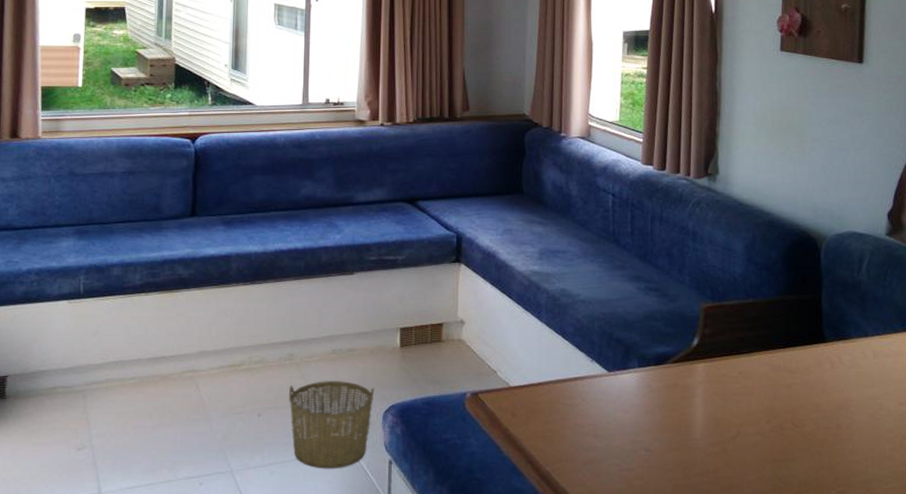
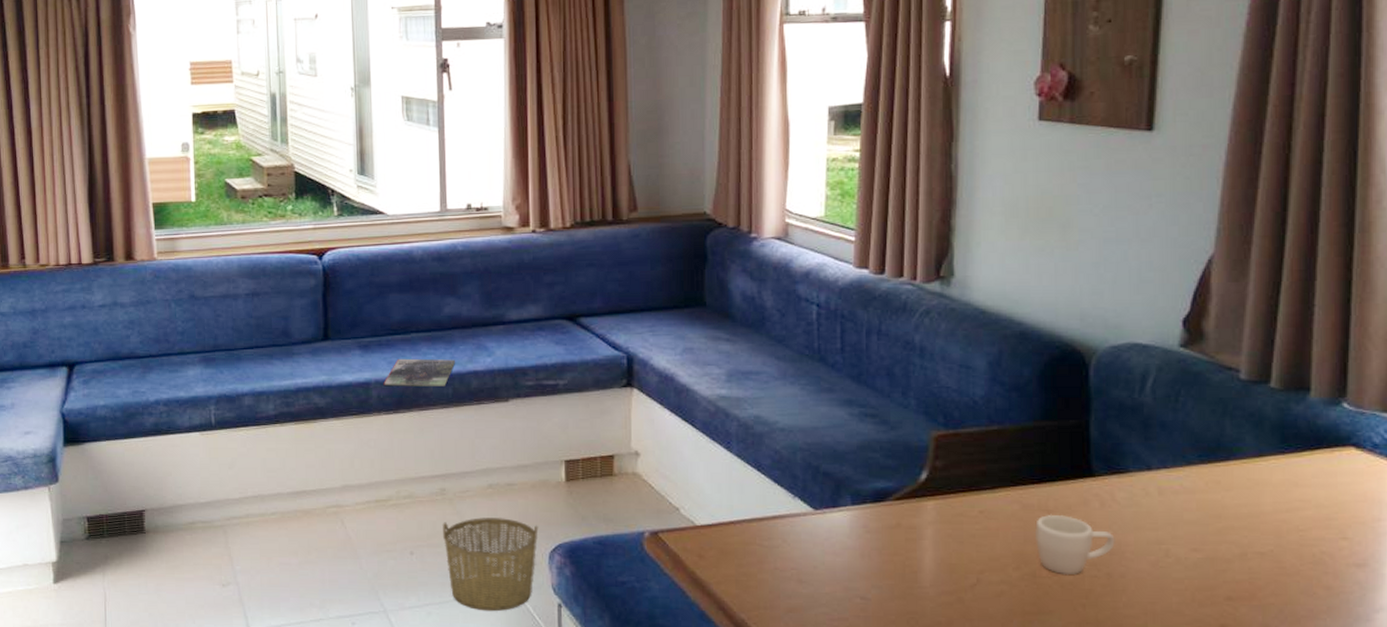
magazine: none [243,234,308,260] -> present [383,358,455,386]
mug: none [781,374,843,427] -> present [1034,514,1115,576]

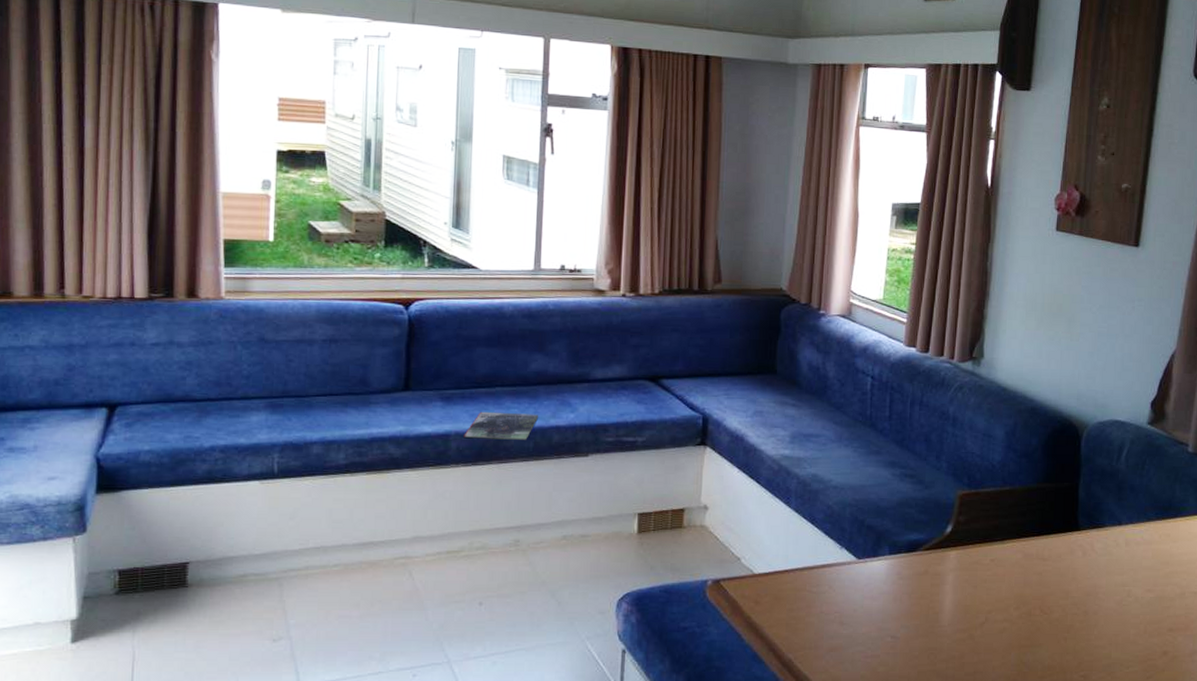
basket: present [443,517,538,611] -> none [514,568,609,658]
mug: present [1034,514,1115,576] -> none [1032,562,1092,614]

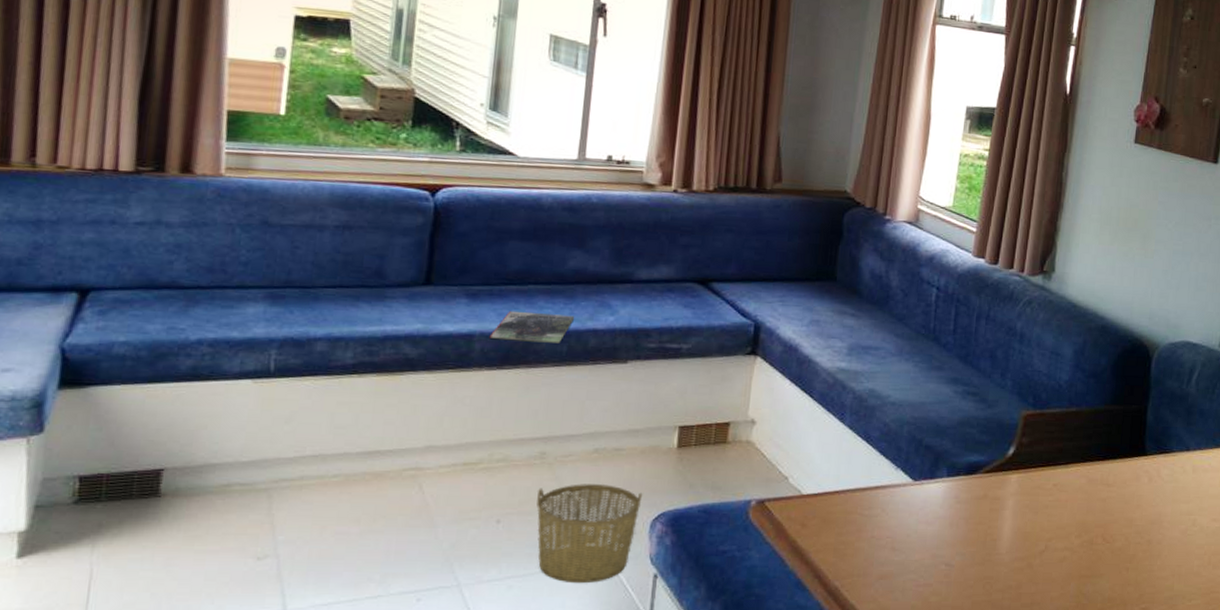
basket: none [514,568,609,658] -> present [536,484,643,583]

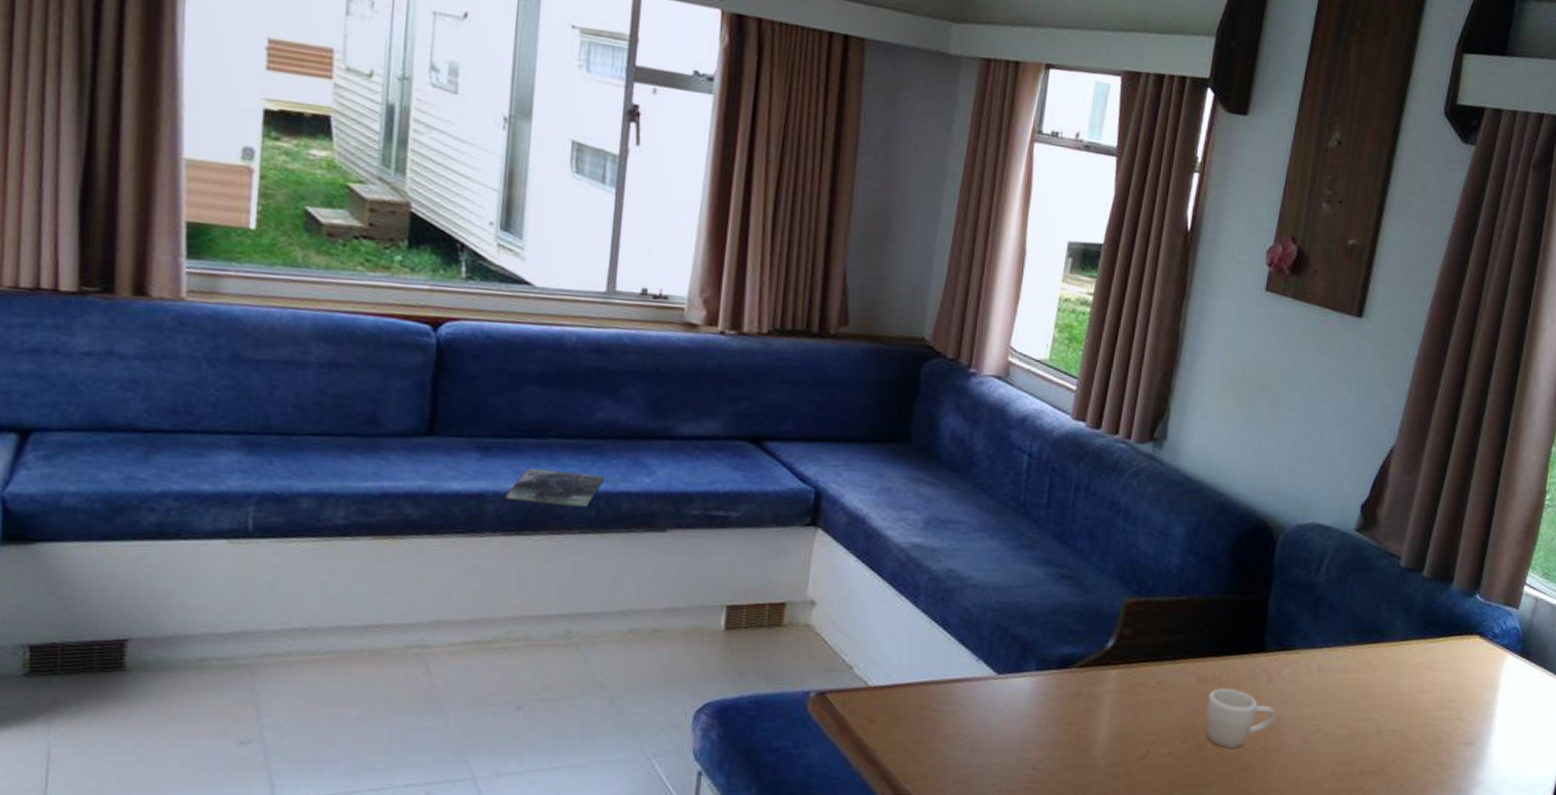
basket: present [536,484,643,583] -> none [562,668,685,779]
mug: none [1095,487,1157,542] -> present [1204,687,1276,749]

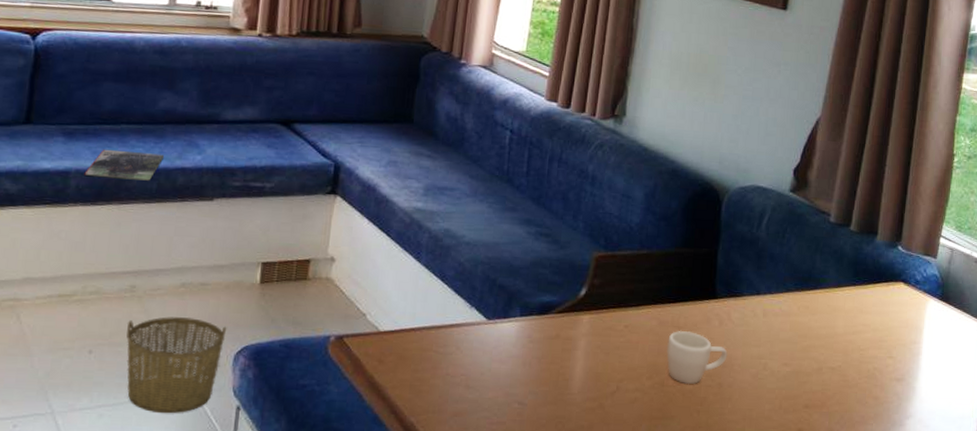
basket: none [562,668,685,779] -> present [126,317,227,413]

